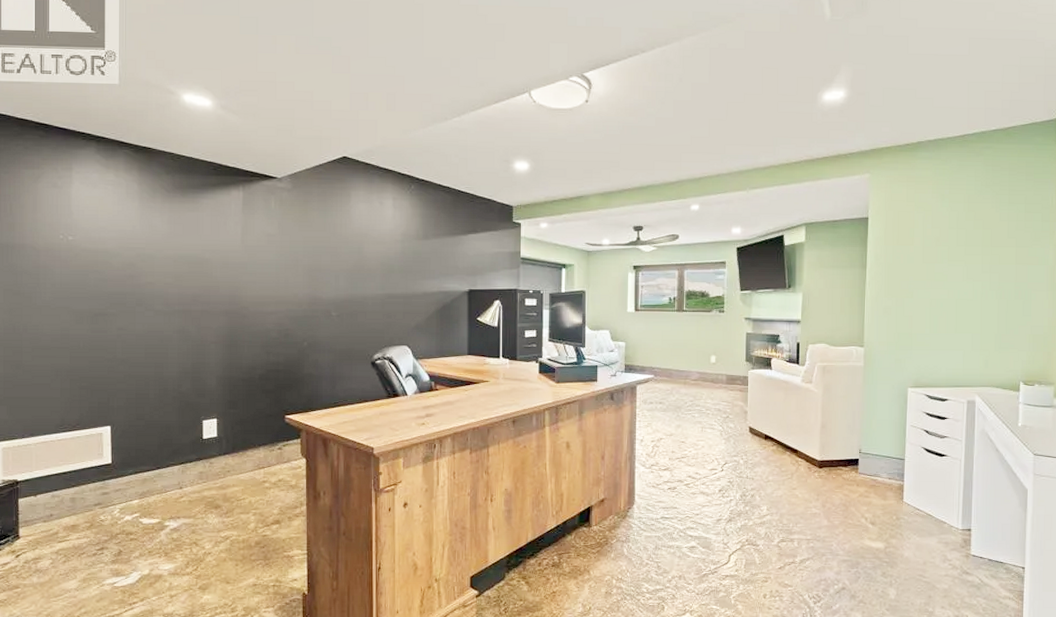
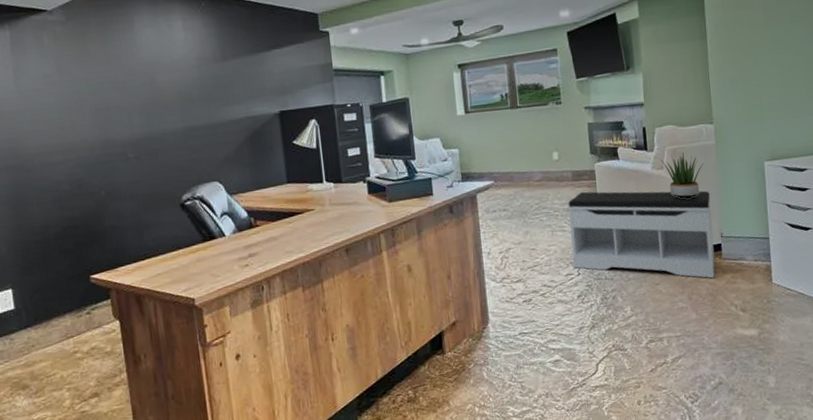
bench: none [718,395,853,490] -> present [567,190,715,279]
potted plant: none [810,370,851,413] -> present [660,153,704,199]

